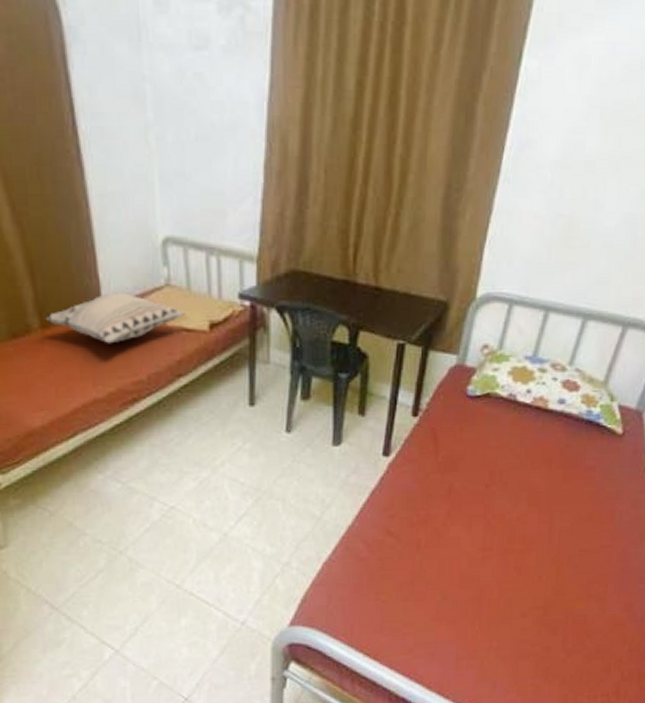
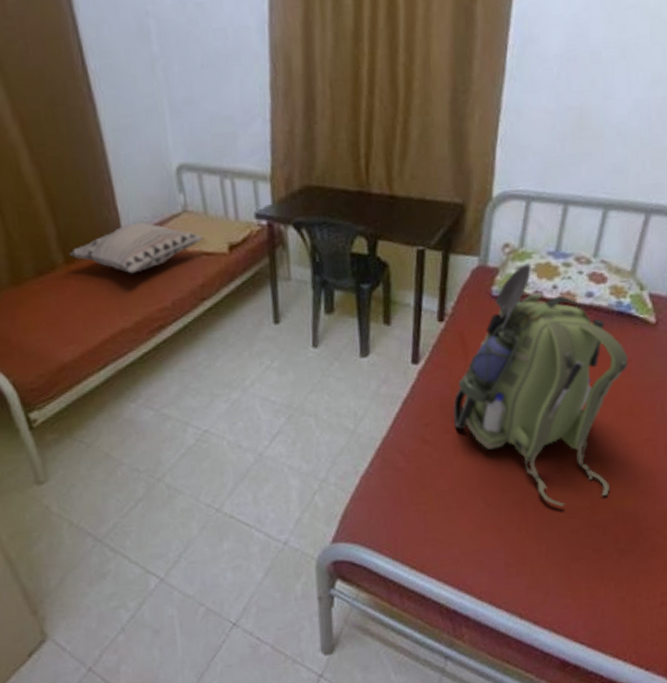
backpack: none [419,366,594,605] -> present [453,263,629,507]

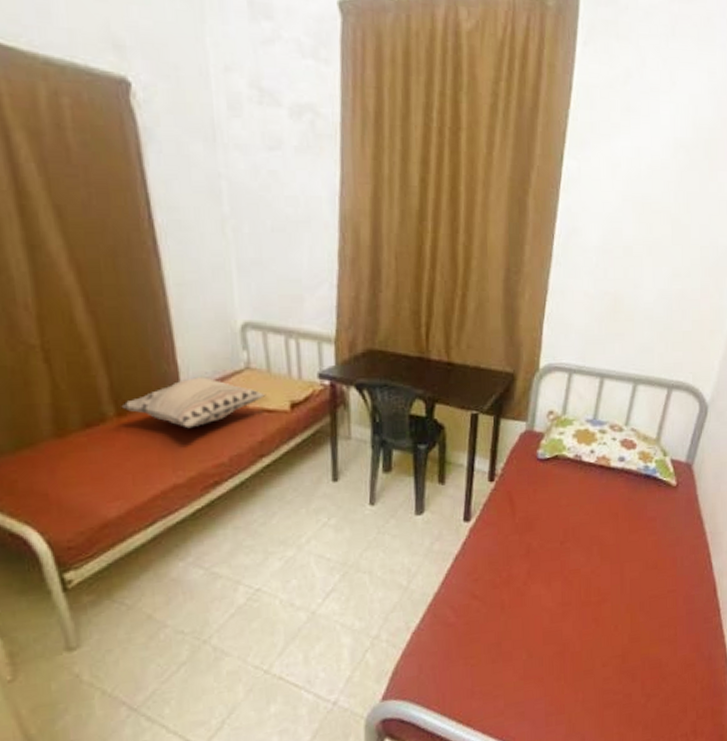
backpack: present [453,263,629,507] -> none [501,429,654,656]

